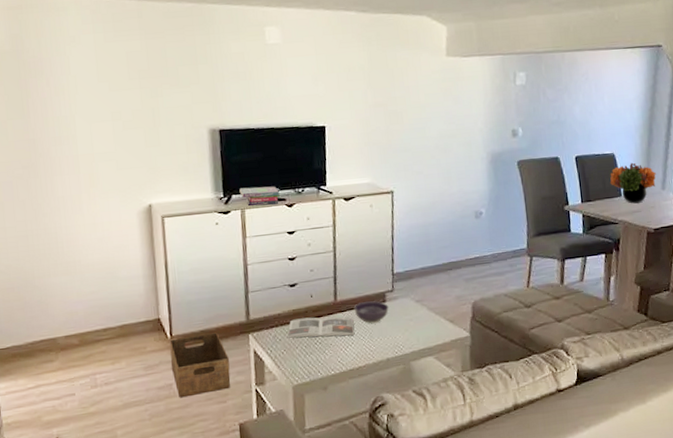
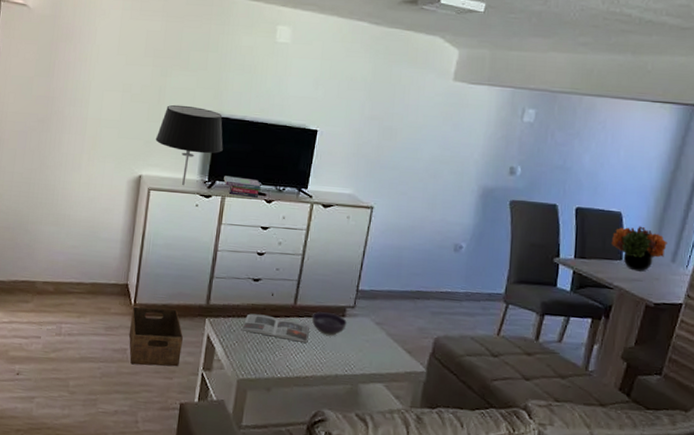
table lamp: none [158,123,233,206] -> present [155,104,223,185]

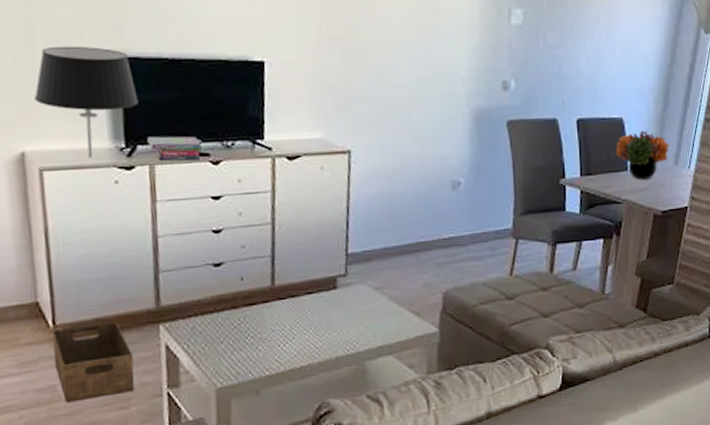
magazine: present [241,313,310,343] -> none [209,305,297,331]
bowl: present [311,312,347,336] -> none [296,287,340,314]

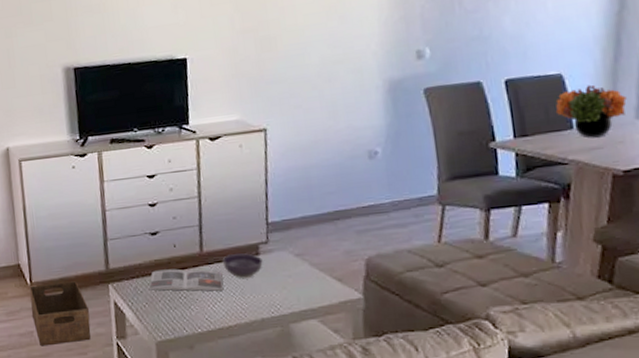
table lamp: present [34,45,139,157] -> none [14,62,89,149]
books: present [147,136,202,162] -> none [95,126,138,149]
magazine: none [209,305,297,331] -> present [148,269,224,292]
bowl: none [296,287,340,314] -> present [222,253,263,278]

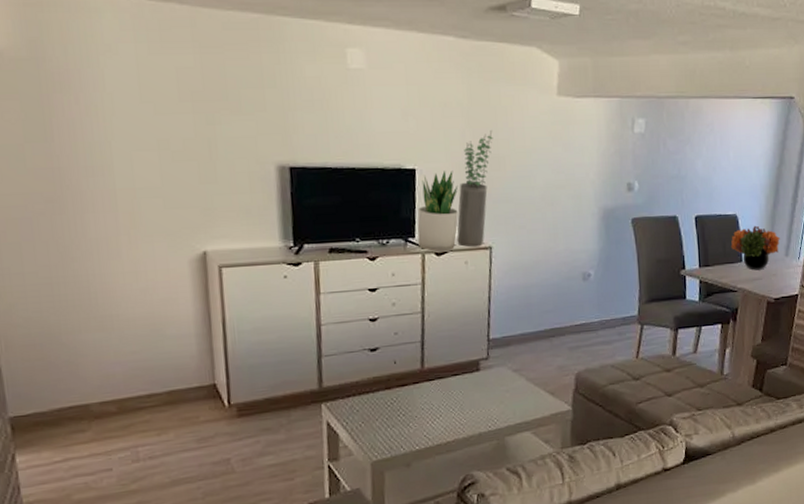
storage basket: present [29,281,91,347] -> none [227,401,299,475]
magazine: present [148,269,224,292] -> none [365,385,444,409]
planter: none [190,56,231,137] -> present [417,171,459,252]
bowl: present [222,253,263,278] -> none [443,369,483,394]
vase: none [229,12,263,131] -> present [456,131,493,248]

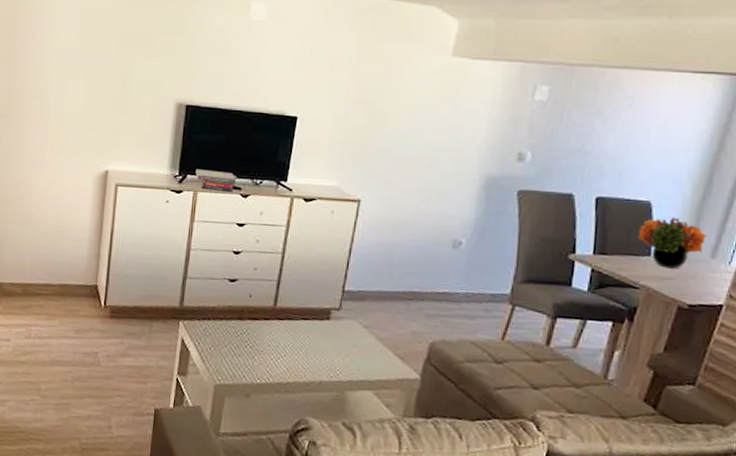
books: none [313,235,360,258] -> present [195,169,236,193]
planter: present [417,171,459,252] -> none [289,121,336,199]
vase: present [456,131,493,248] -> none [327,86,378,199]

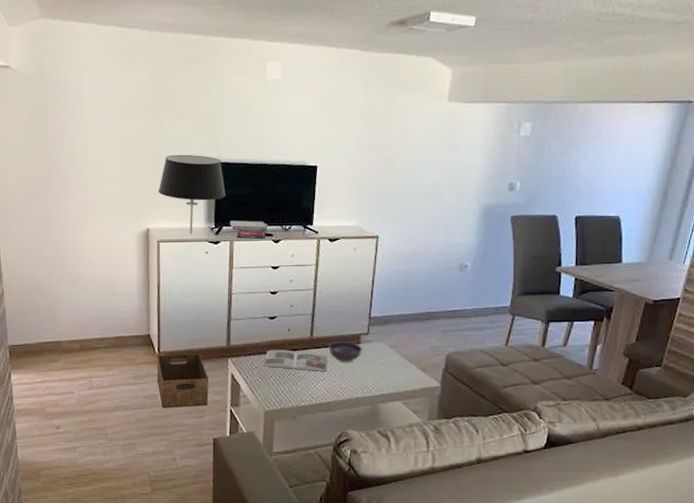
storage basket: none [99,308,156,371] -> present [157,353,209,408]
table lamp: none [121,93,194,180] -> present [158,154,226,234]
magazine: none [217,316,291,347] -> present [263,350,327,371]
bowl: none [293,314,332,340] -> present [328,341,362,362]
flower arrangement: present [637,217,706,269] -> none [610,228,665,272]

